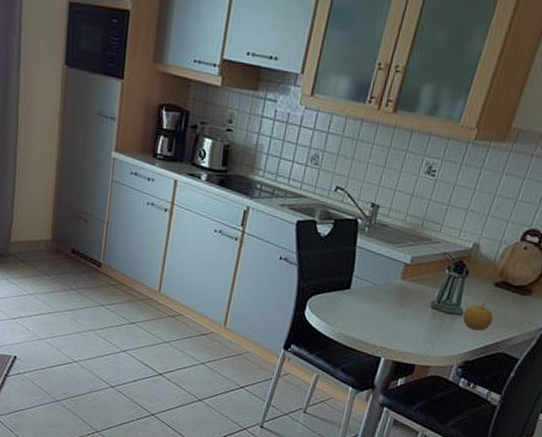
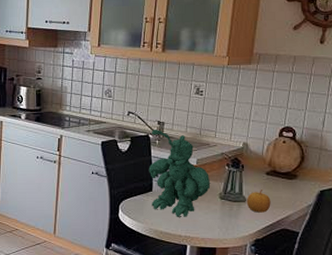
plant: none [346,212,424,325] -> present [148,129,211,217]

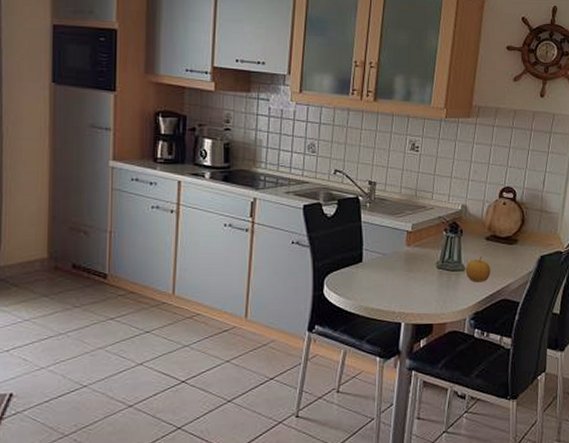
plant: present [148,129,211,217] -> none [358,189,427,291]

